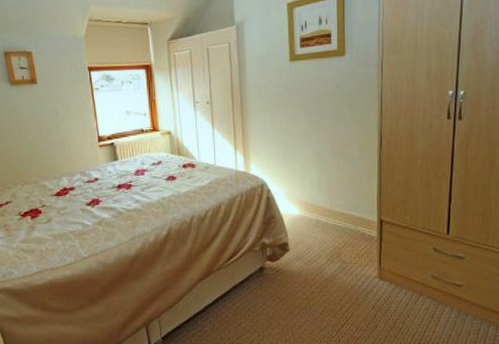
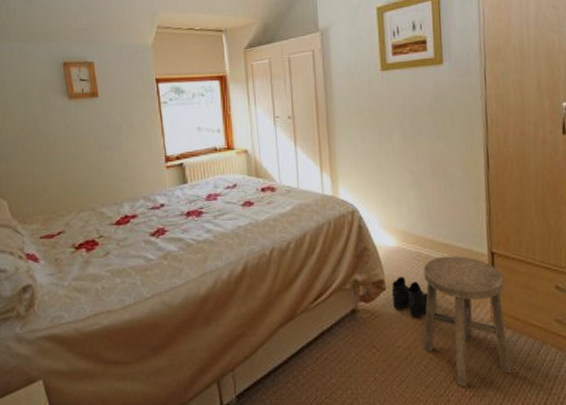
boots: none [294,240,325,274] -> present [391,277,428,317]
stool: none [320,223,393,330] -> present [423,256,512,387]

